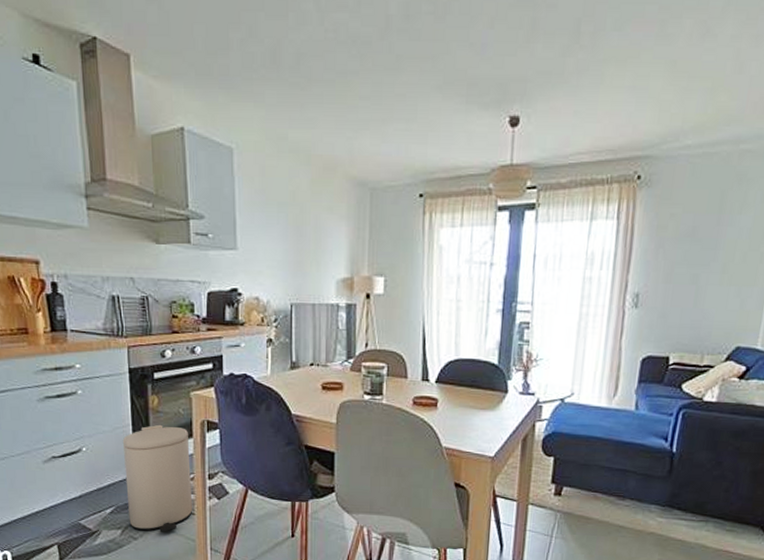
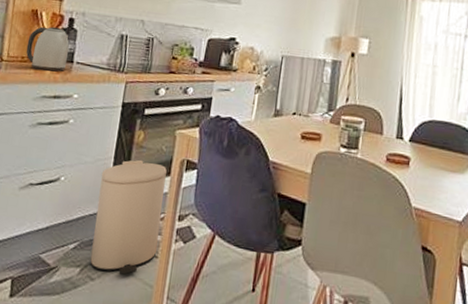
kettle: none [12,293,60,343] -> present [26,26,70,72]

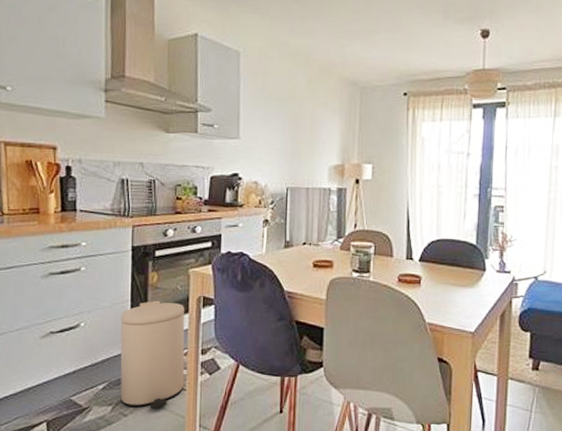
kettle: present [26,26,70,72] -> none [26,176,70,222]

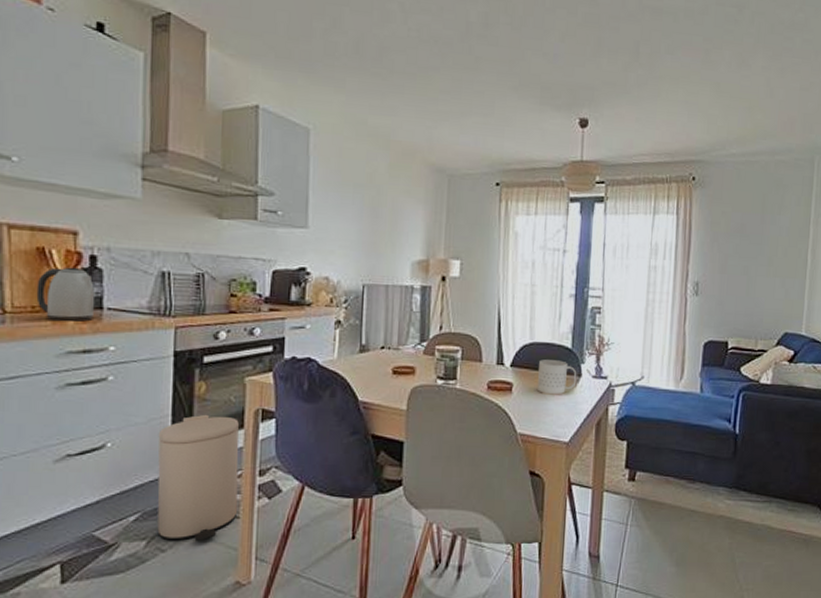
kettle: none [26,176,70,222] -> present [36,267,94,323]
mug: none [443,255,482,288] -> present [536,360,577,395]

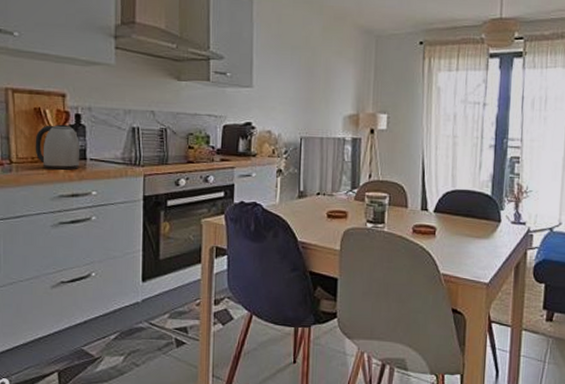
pedal bin: present [157,414,239,542] -> none [132,250,198,360]
mug: present [536,360,577,395] -> none [458,206,497,239]

